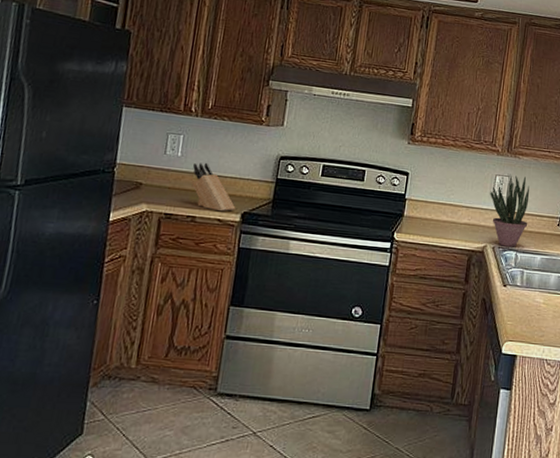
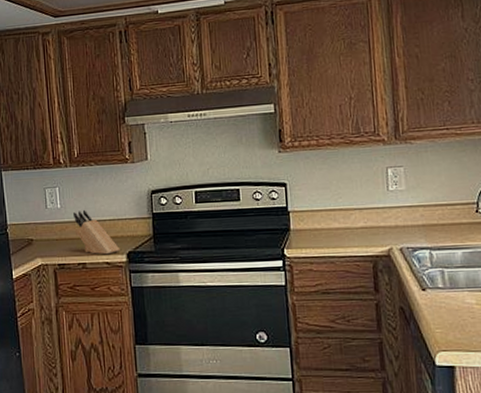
potted plant: present [489,173,530,247] -> none [383,163,438,246]

